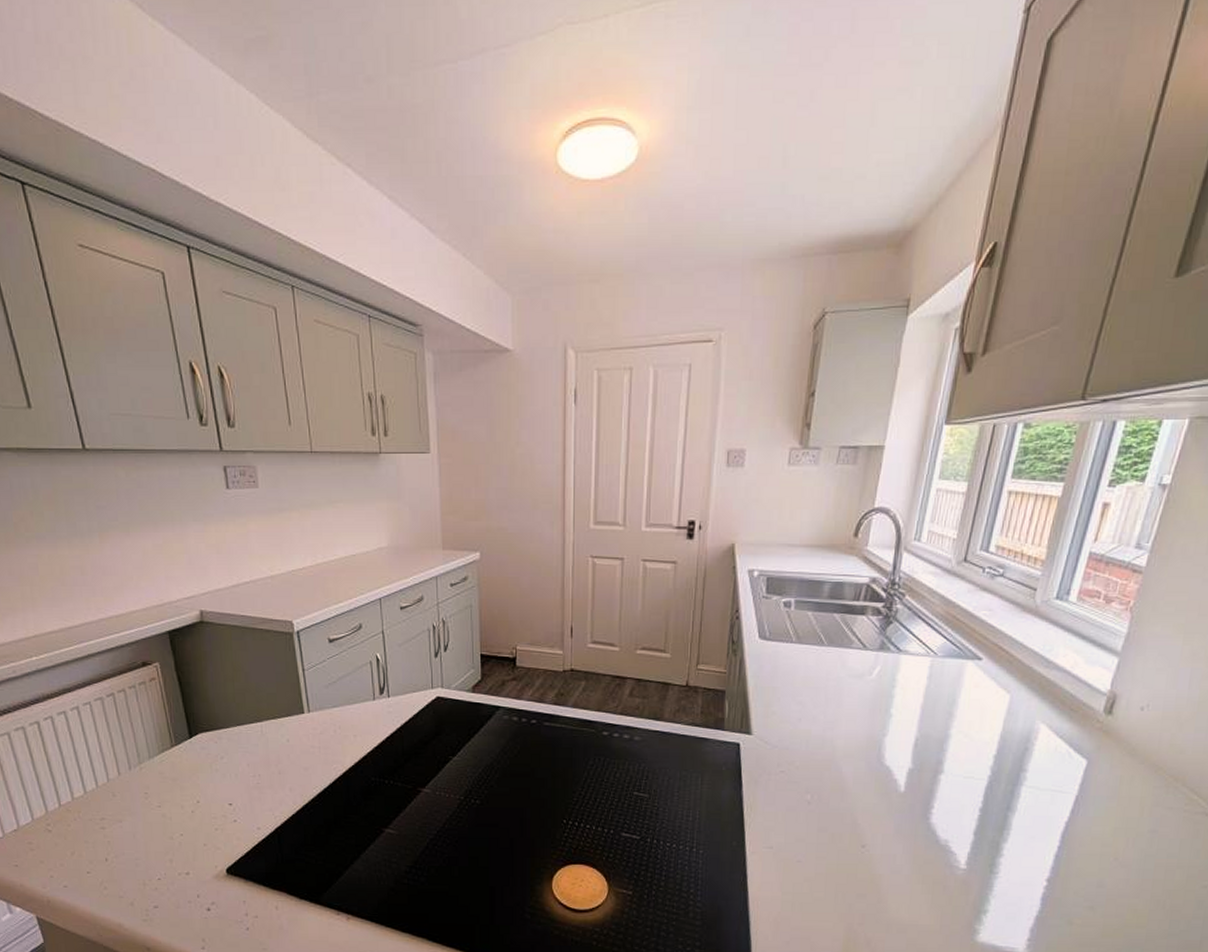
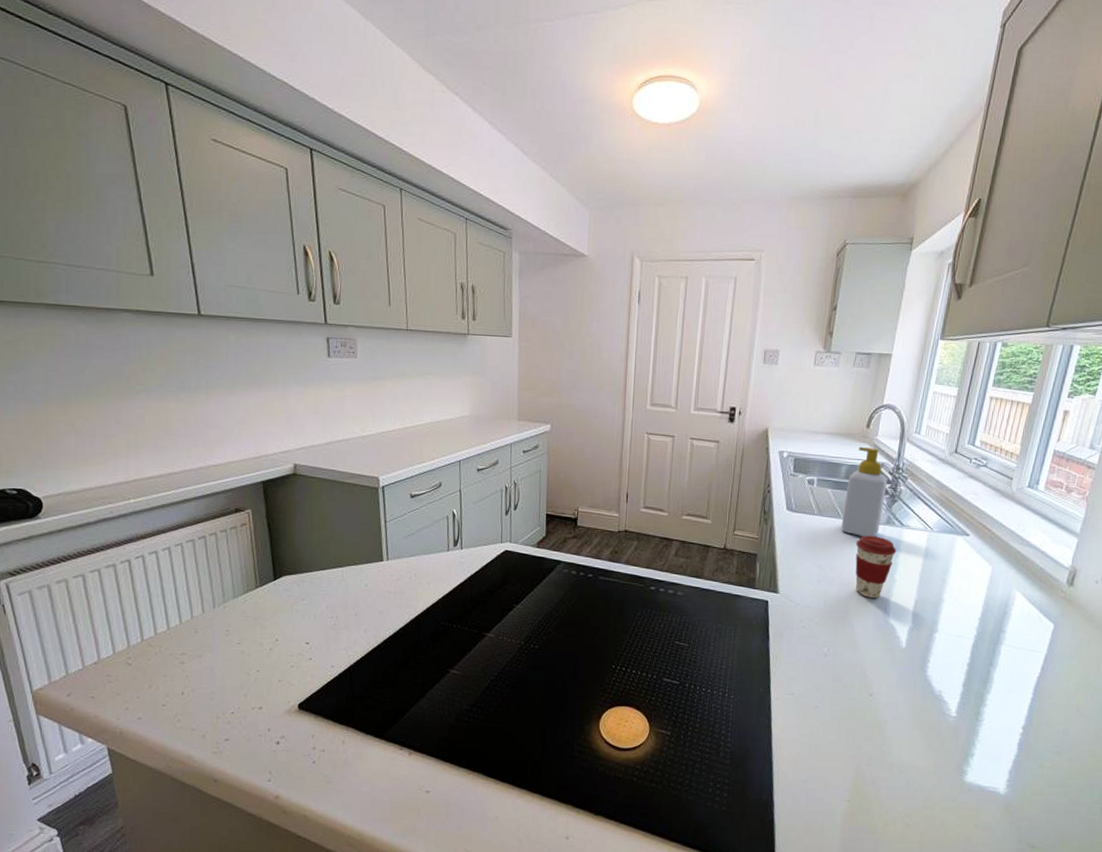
soap bottle: none [824,559,882,666] -> present [840,446,888,537]
coffee cup: none [842,664,893,736] -> present [855,535,897,598]

